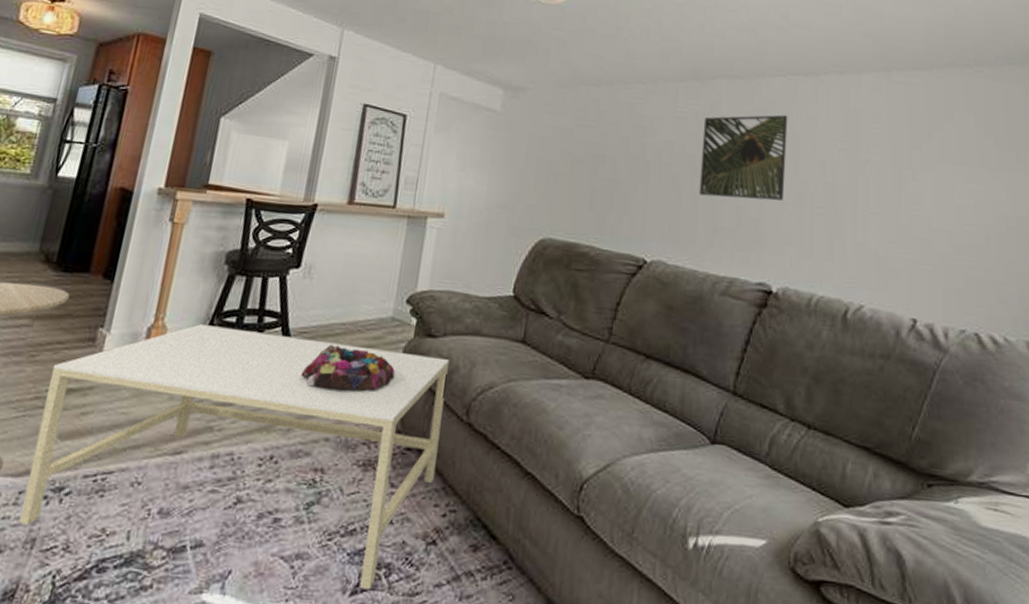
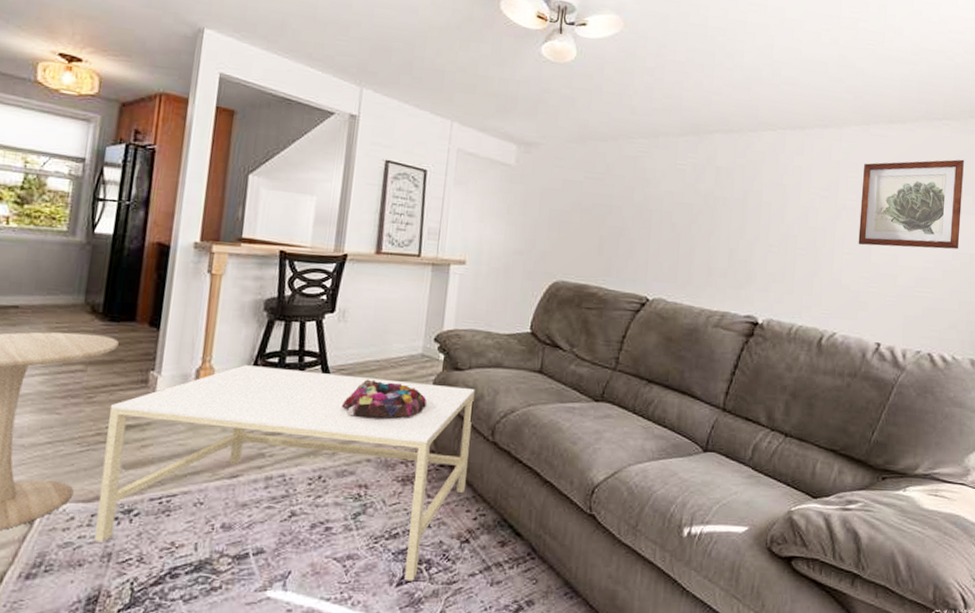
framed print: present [699,114,788,201] -> none [695,166,776,244]
wall art: none [885,110,1004,212] -> present [858,159,964,249]

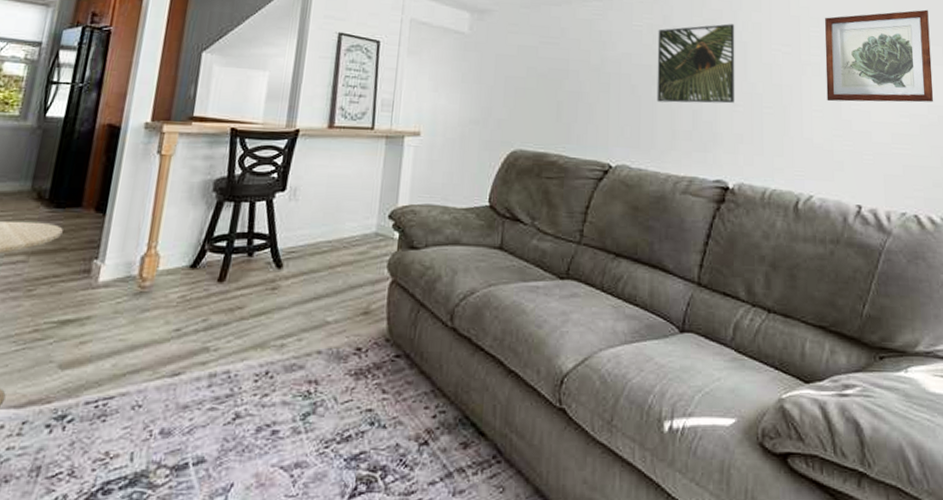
coffee table: present [94,365,475,581] -> none [24,250,432,493]
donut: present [341,379,427,418] -> none [291,262,381,304]
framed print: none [695,166,776,244] -> present [657,23,735,104]

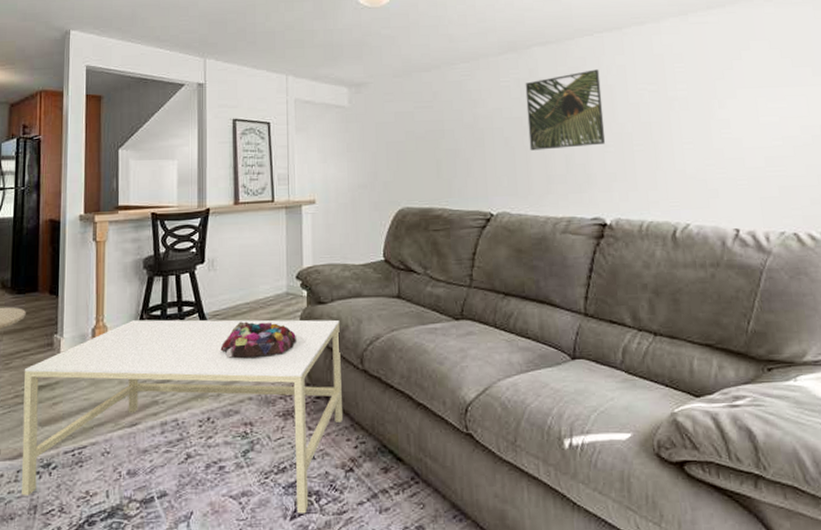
coffee table: none [24,250,432,493] -> present [21,319,343,514]
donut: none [291,262,381,304] -> present [220,321,296,358]
wall art: present [824,9,934,103] -> none [689,32,806,133]

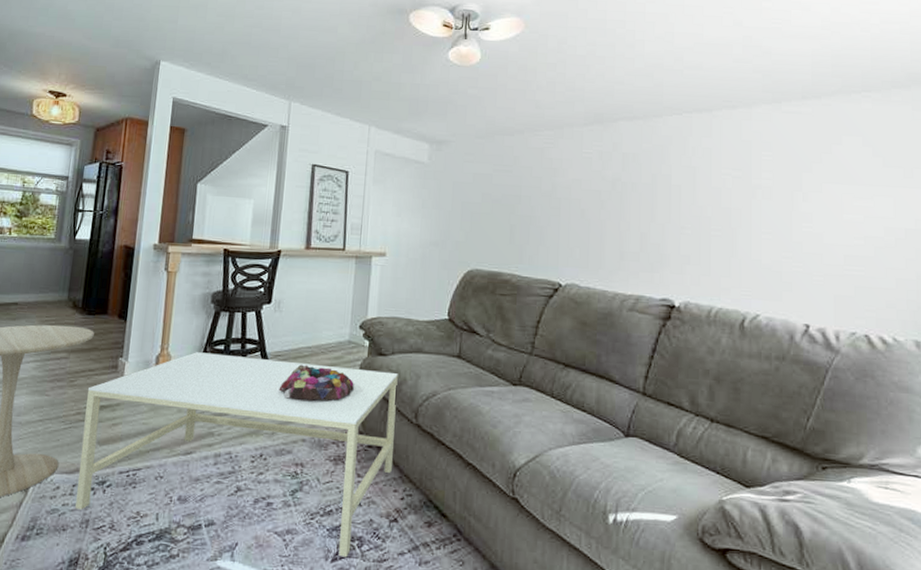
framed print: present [525,69,606,151] -> none [605,149,684,227]

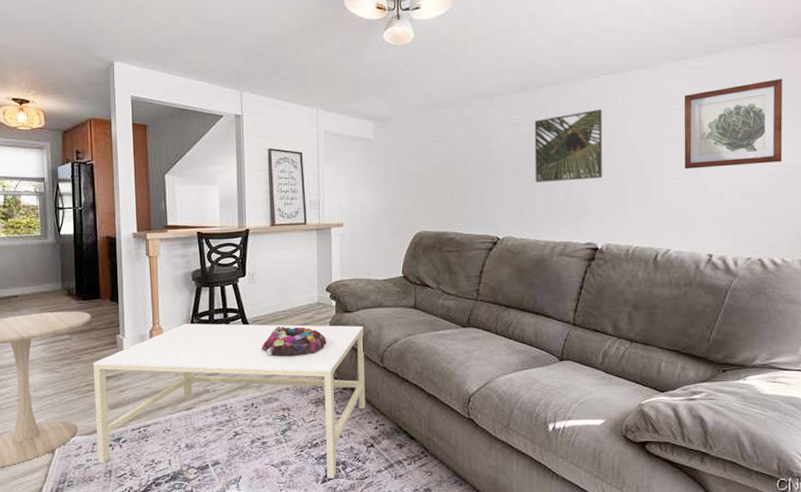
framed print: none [605,149,684,227] -> present [534,109,603,183]
wall art: none [777,131,892,225] -> present [684,78,783,170]

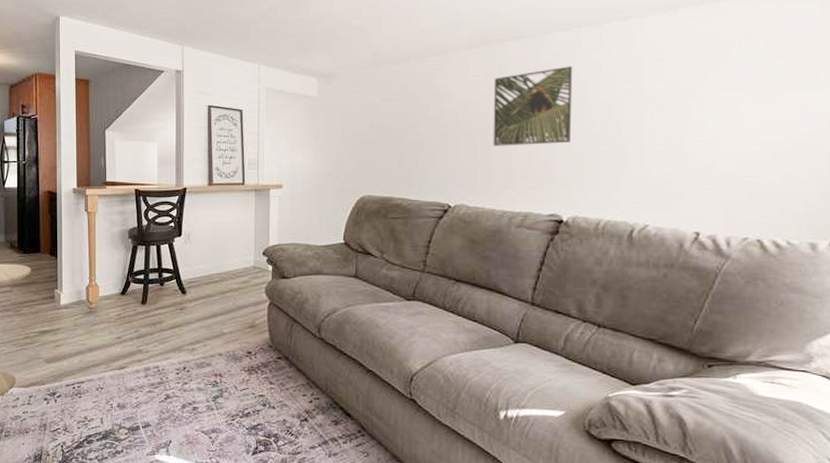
coffee table: present [93,323,365,479] -> none [31,282,301,451]
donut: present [261,326,326,356] -> none [195,289,261,320]
wall art: present [684,78,783,170] -> none [669,31,795,135]

